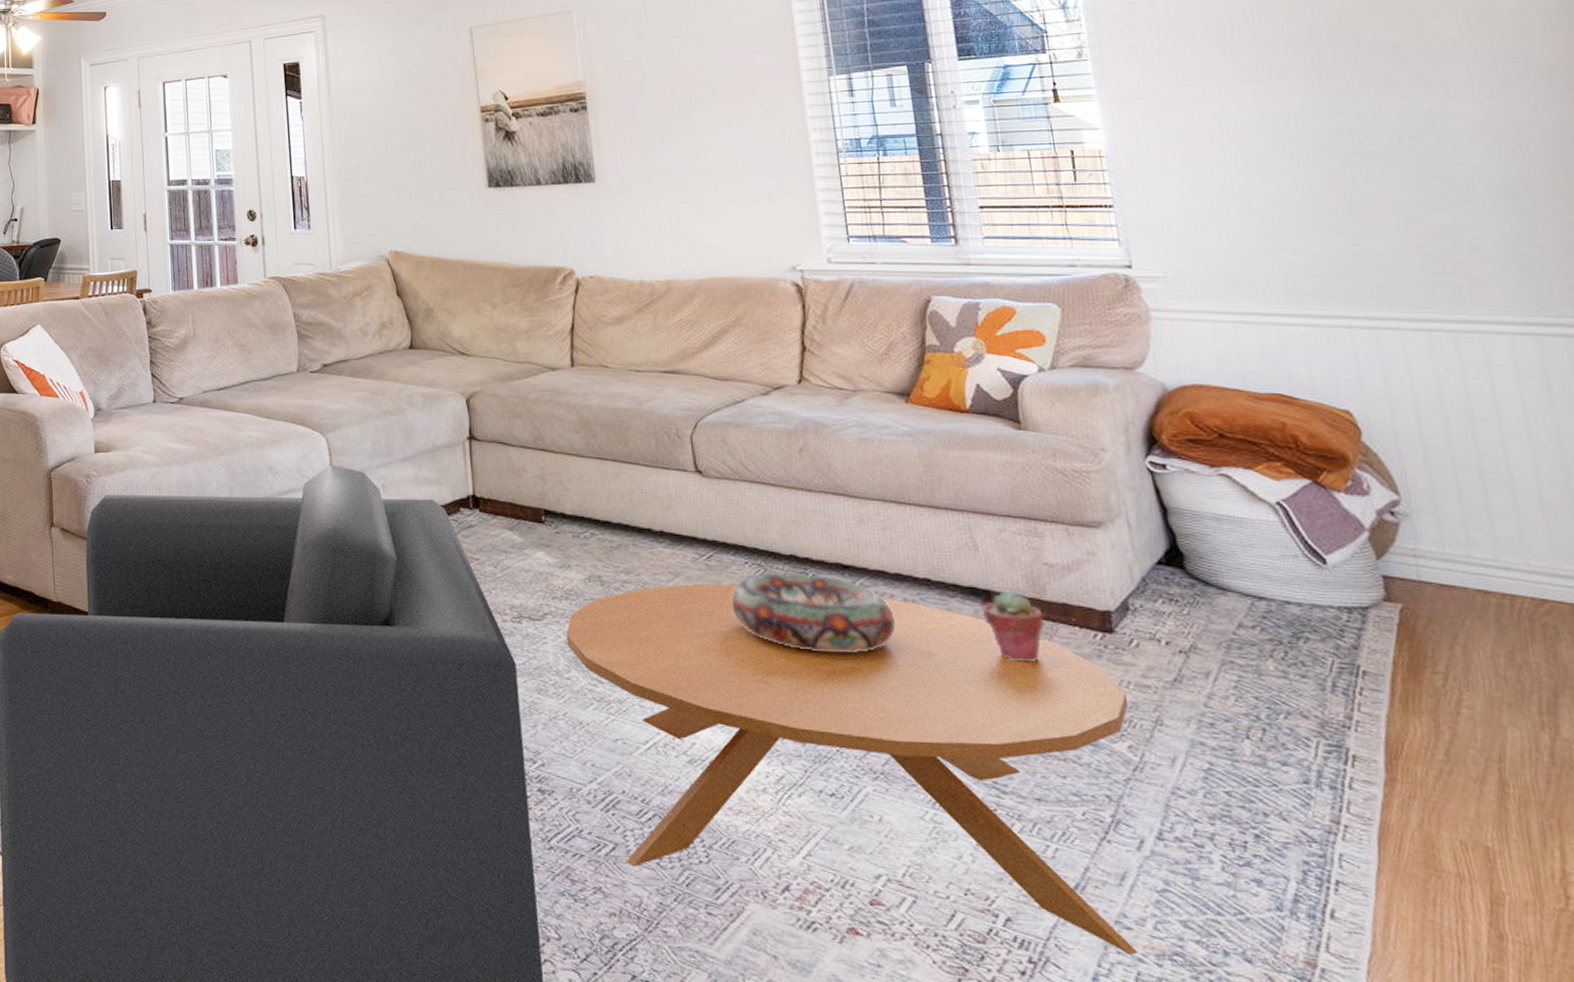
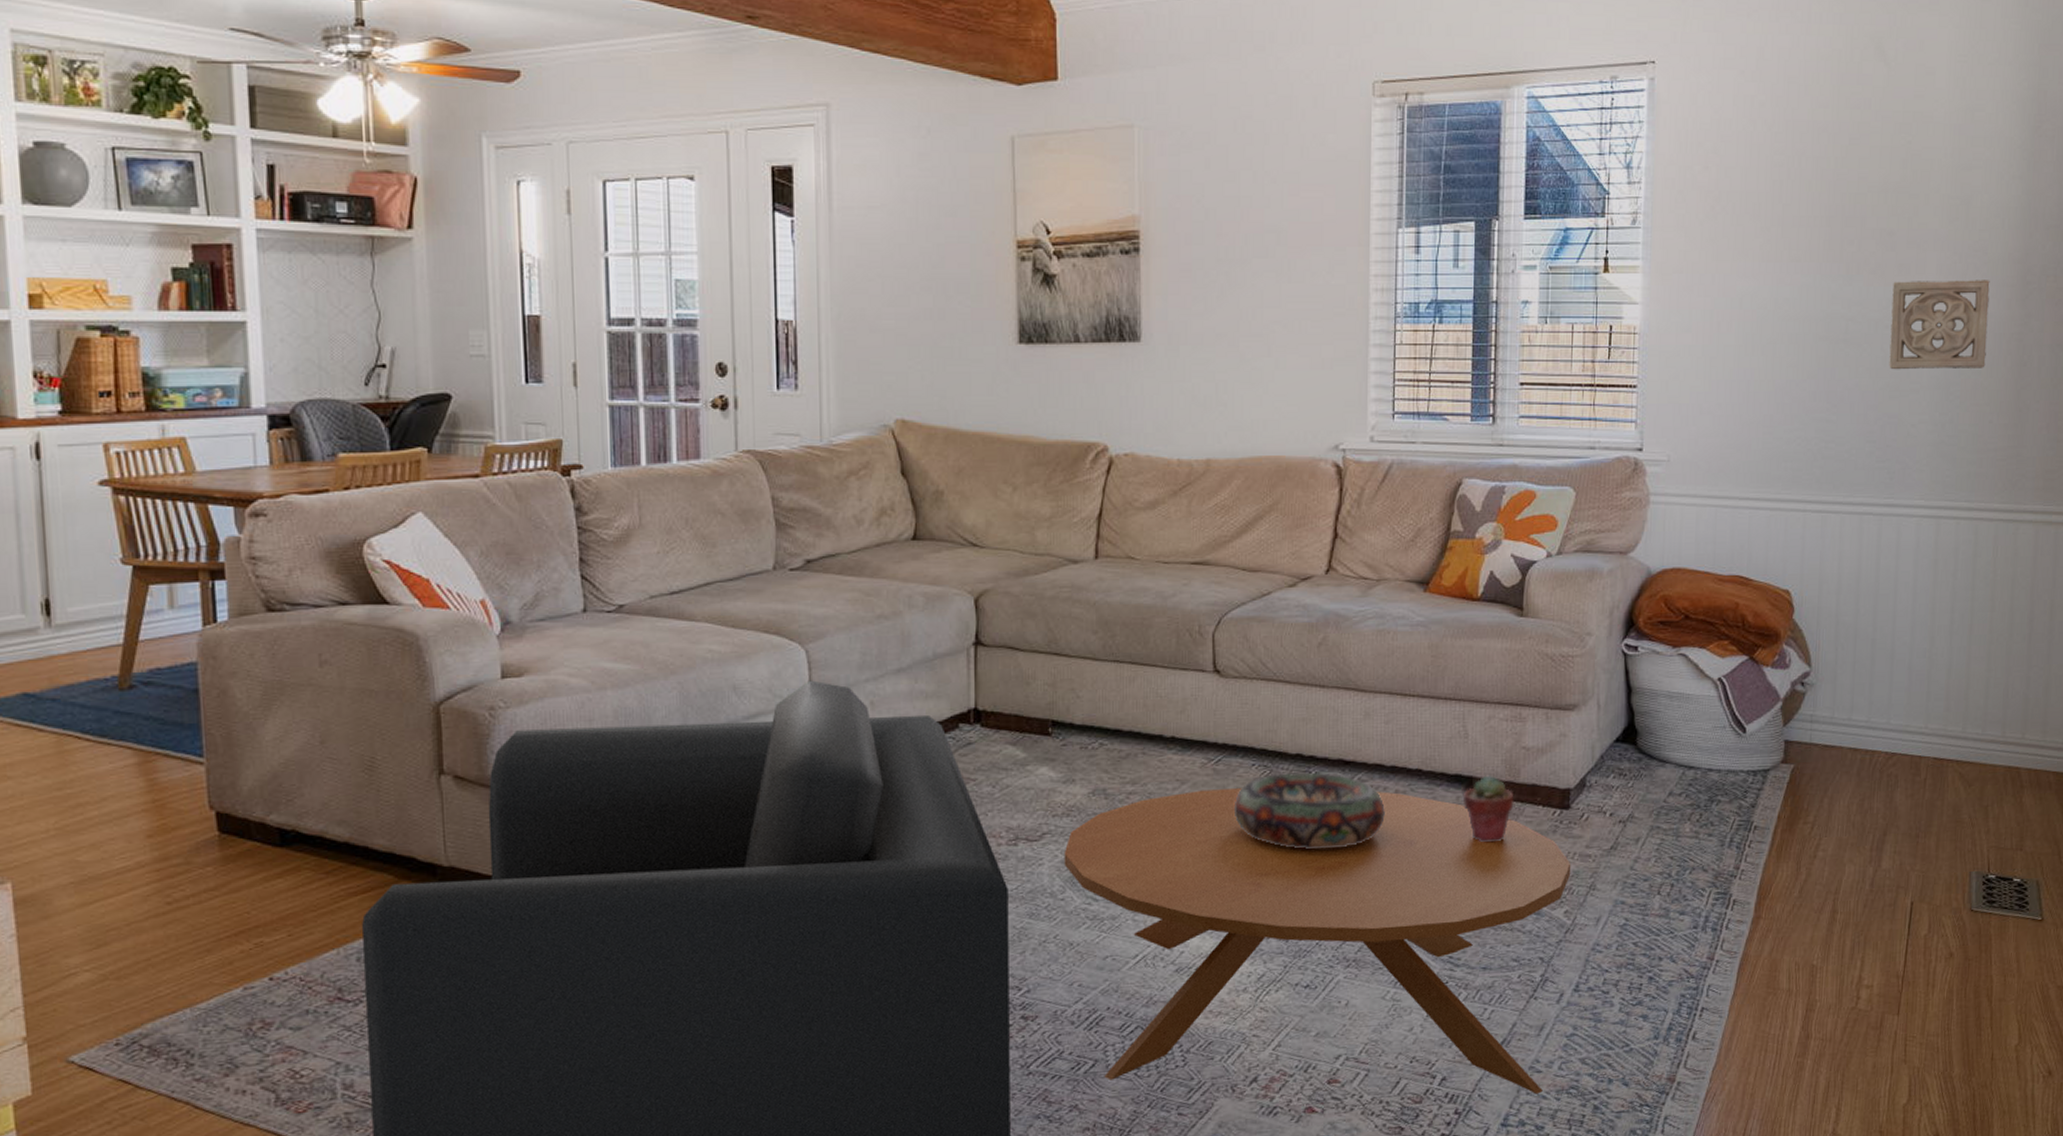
wall ornament: none [1410,85,1561,181] -> present [1889,280,1990,370]

